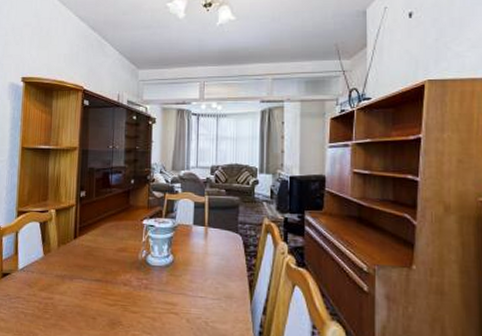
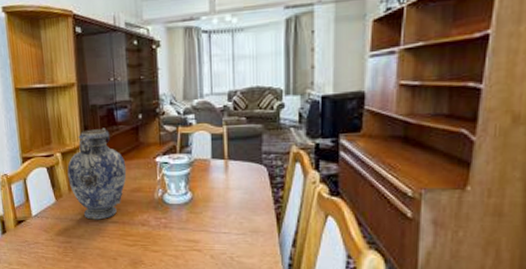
vase: none [59,189,115,277] -> present [67,127,127,220]

